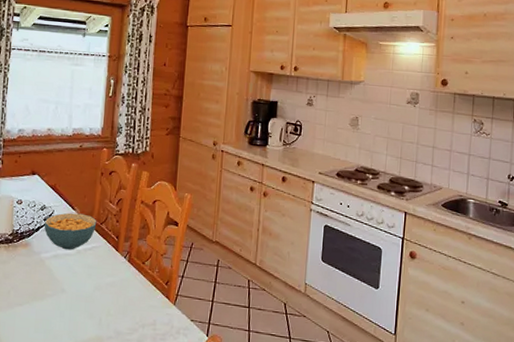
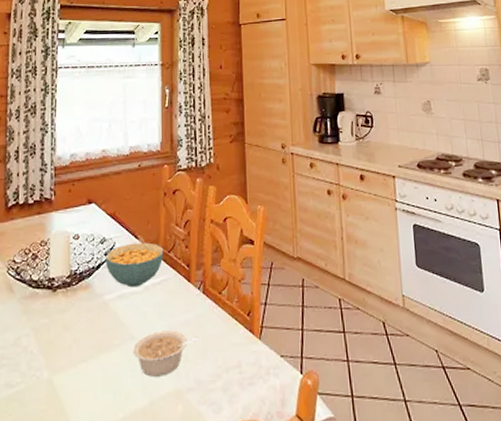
legume: none [63,288,120,325] -> present [133,330,198,377]

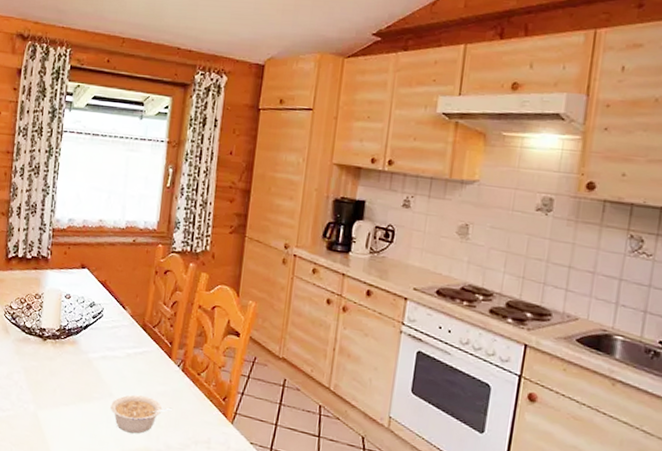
cereal bowl: present [105,242,164,288] -> none [92,312,149,353]

